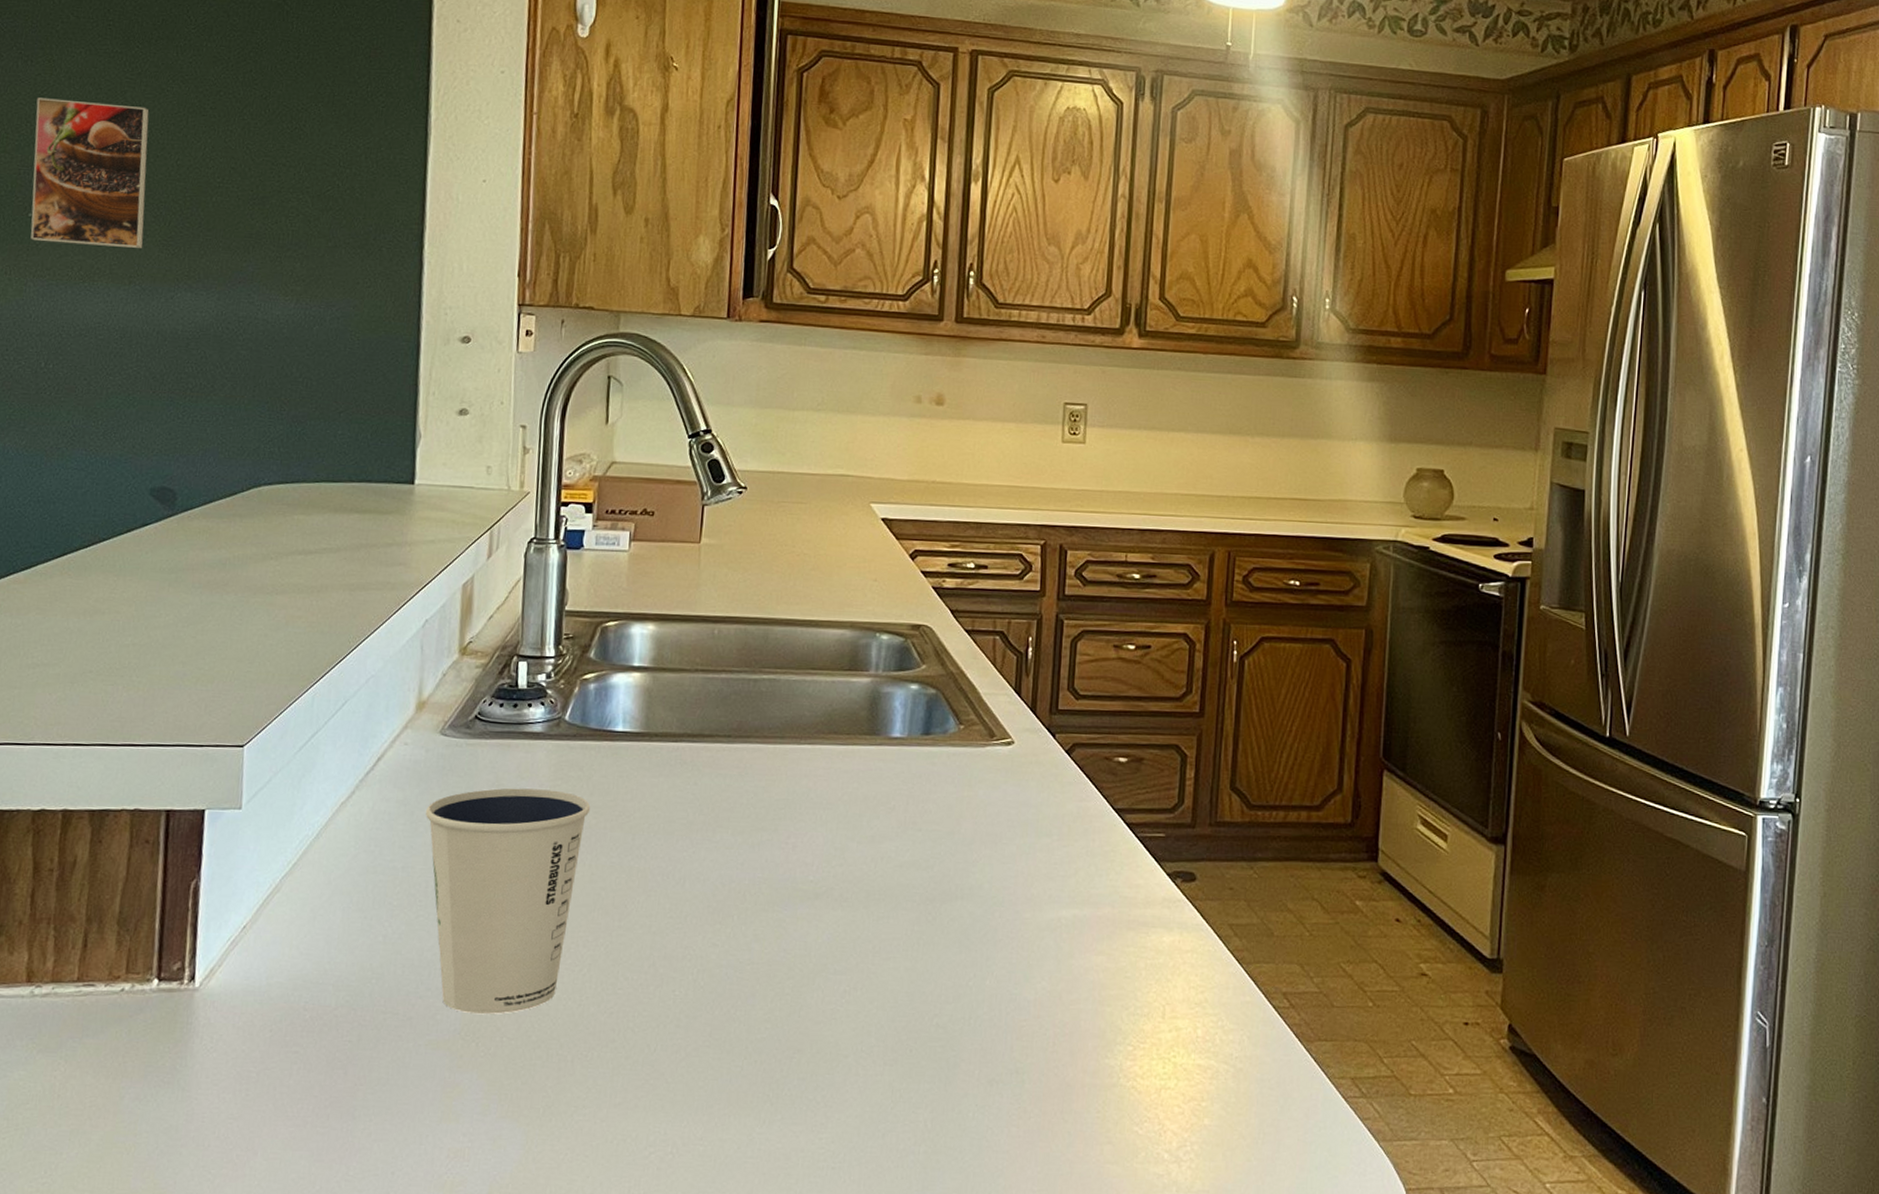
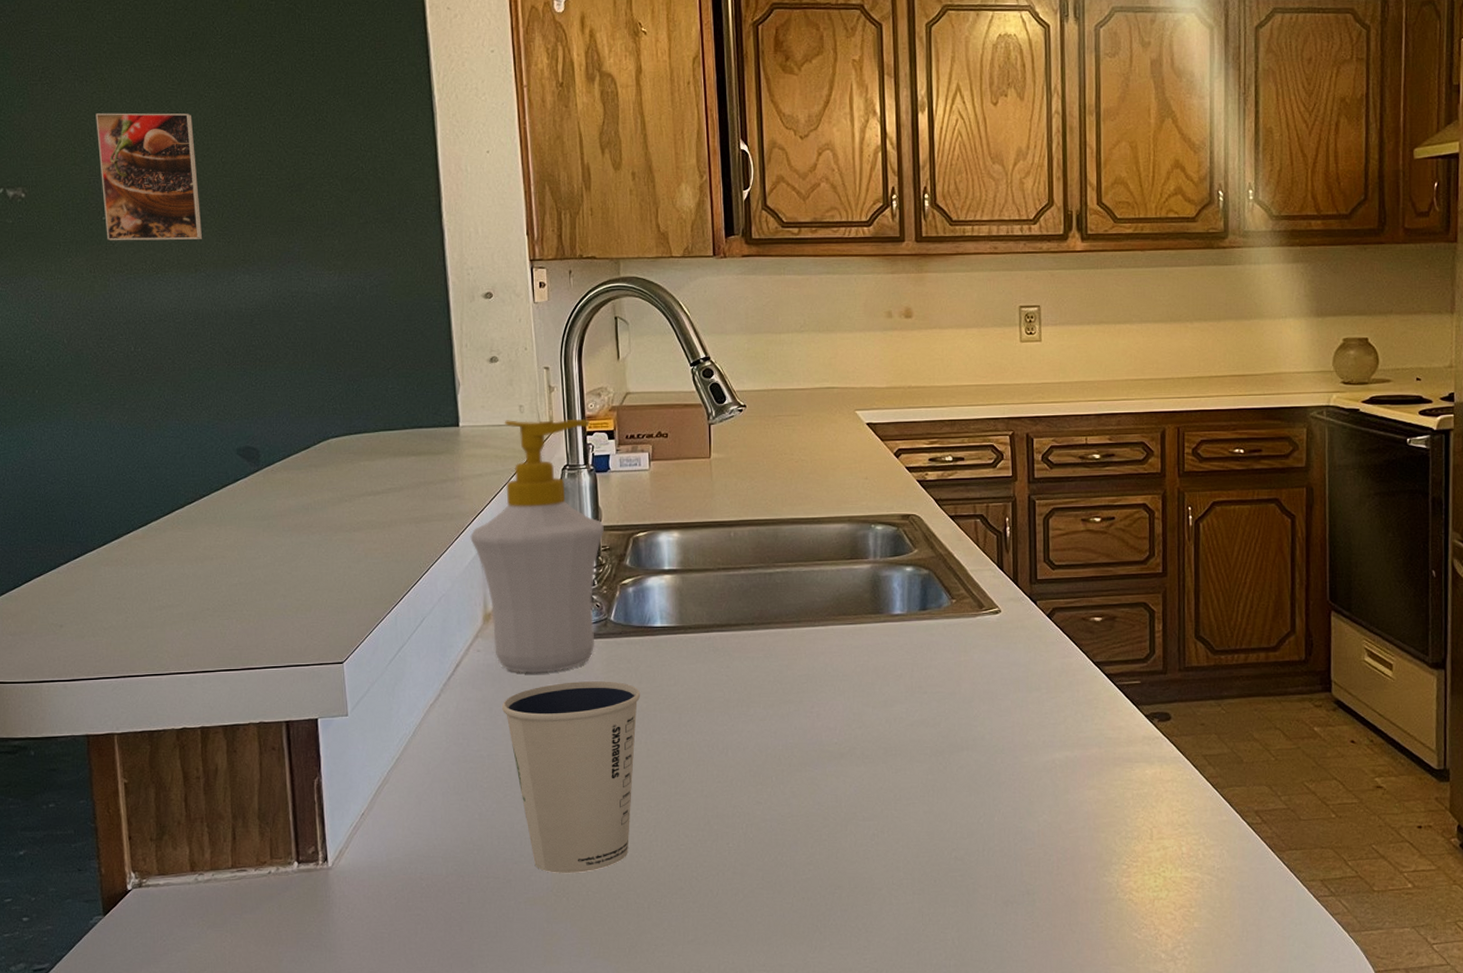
soap bottle: none [412,481,569,776] -> present [470,418,604,673]

